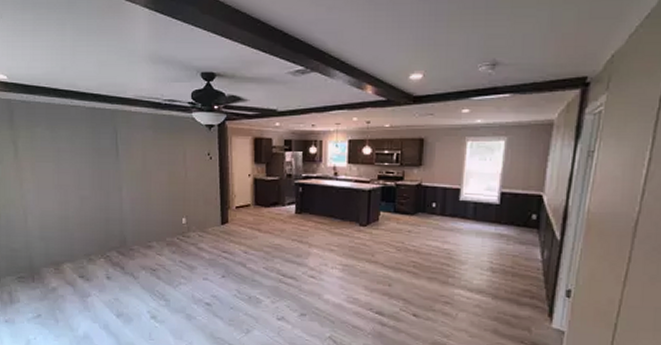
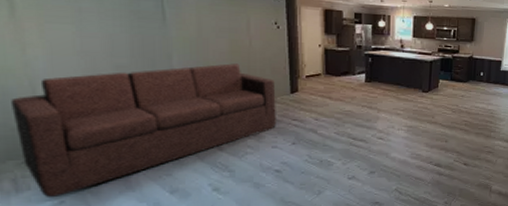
sofa: none [12,194,208,311] -> present [11,63,276,198]

